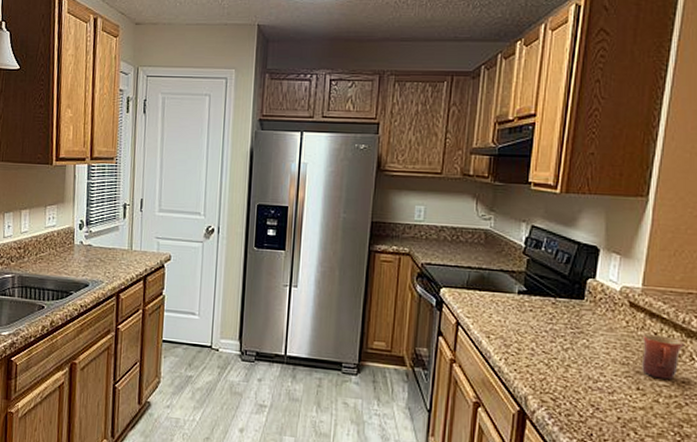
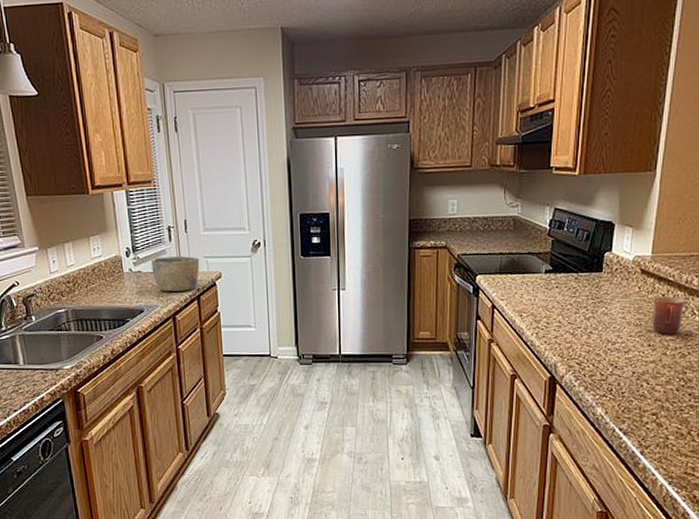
bowl: none [102,233,151,270] -> present [151,256,200,292]

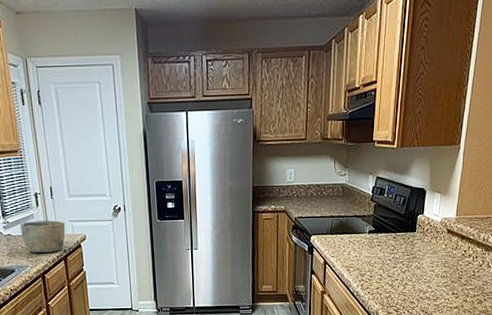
mug: present [652,296,687,334] -> none [456,252,484,284]

